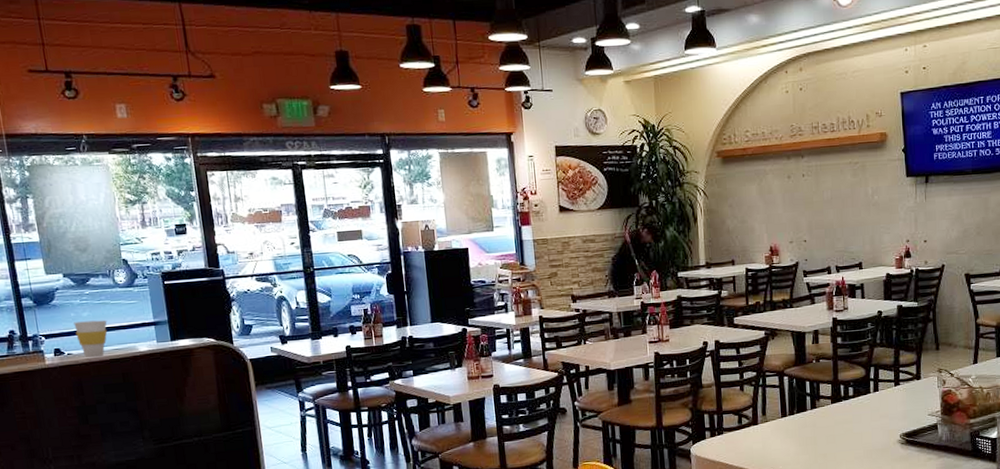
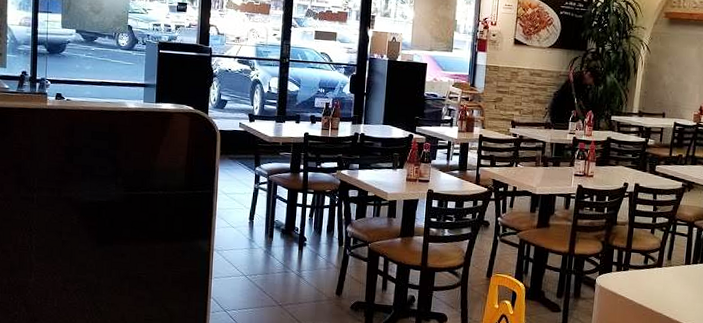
cup: present [74,320,108,358] -> none [77,73,105,107]

